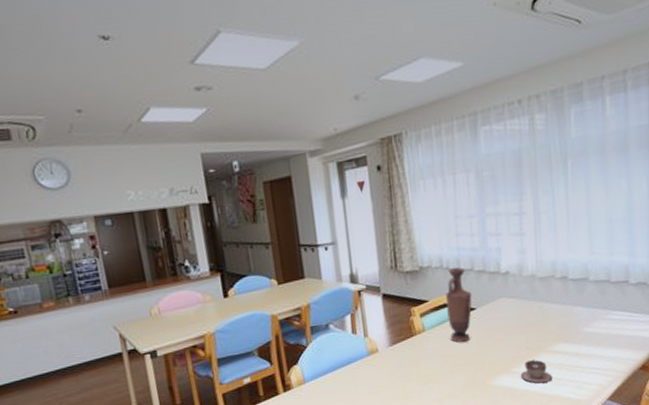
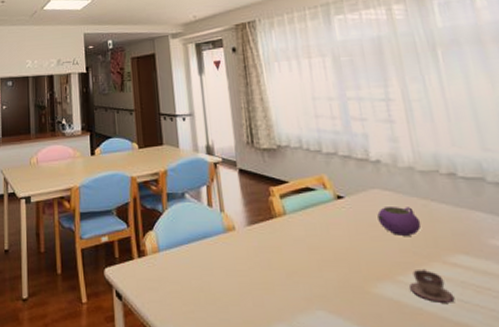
vase: present [446,267,472,343] -> none [308,150,340,235]
teapot: none [502,310,536,336] -> present [377,207,422,236]

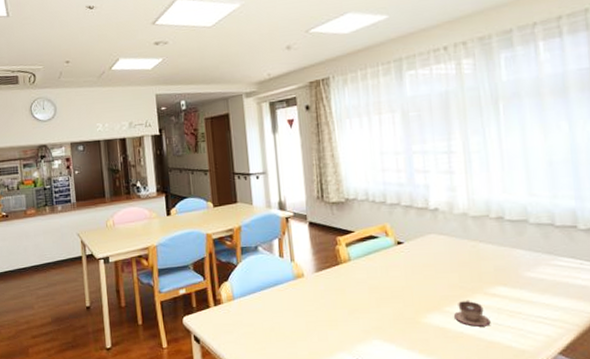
teapot: present [377,207,422,236] -> none [432,248,469,273]

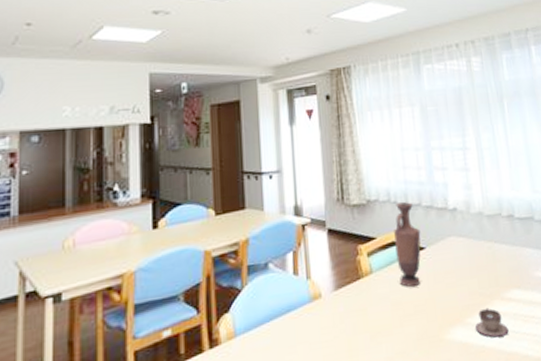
vase: none [372,201,399,276] -> present [394,202,421,288]

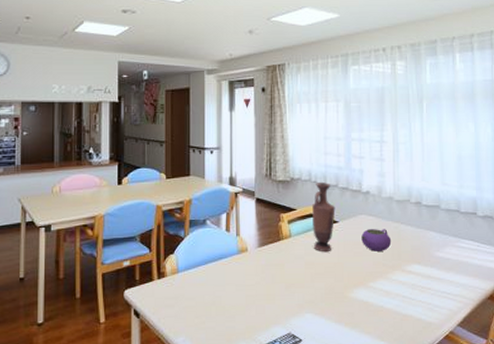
teapot: none [452,250,487,280] -> present [361,229,392,251]
teacup: present [475,307,509,338] -> none [377,276,406,301]

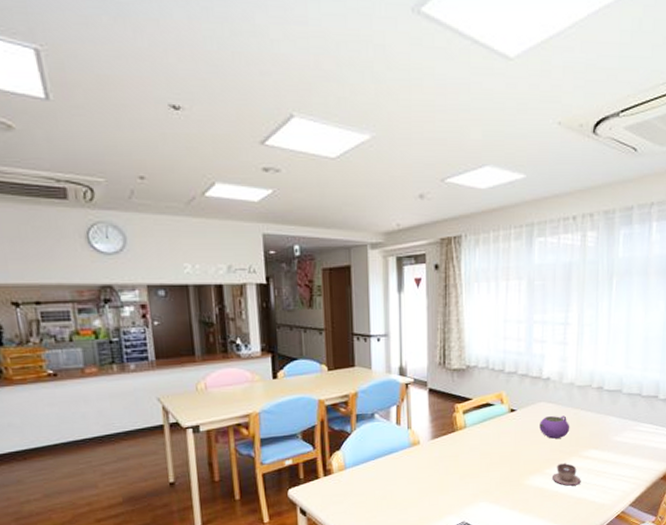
vase: present [312,183,336,253] -> none [489,370,514,442]
teacup: none [377,276,406,301] -> present [552,462,581,486]

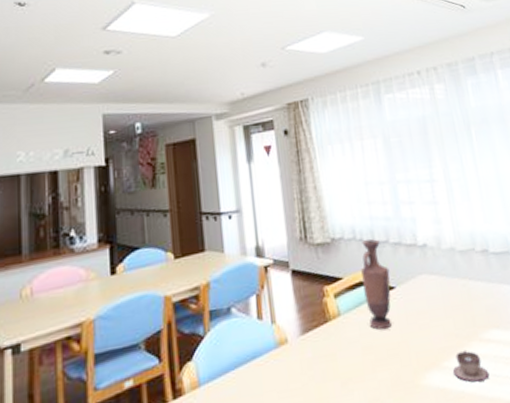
vase: none [489,370,514,442] -> present [361,239,392,330]
teapot: present [539,415,570,439] -> none [425,289,462,320]

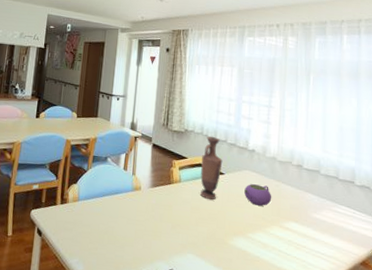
teapot: none [425,289,462,320] -> present [244,184,272,206]
teacup: present [453,349,490,382] -> none [255,230,282,254]

